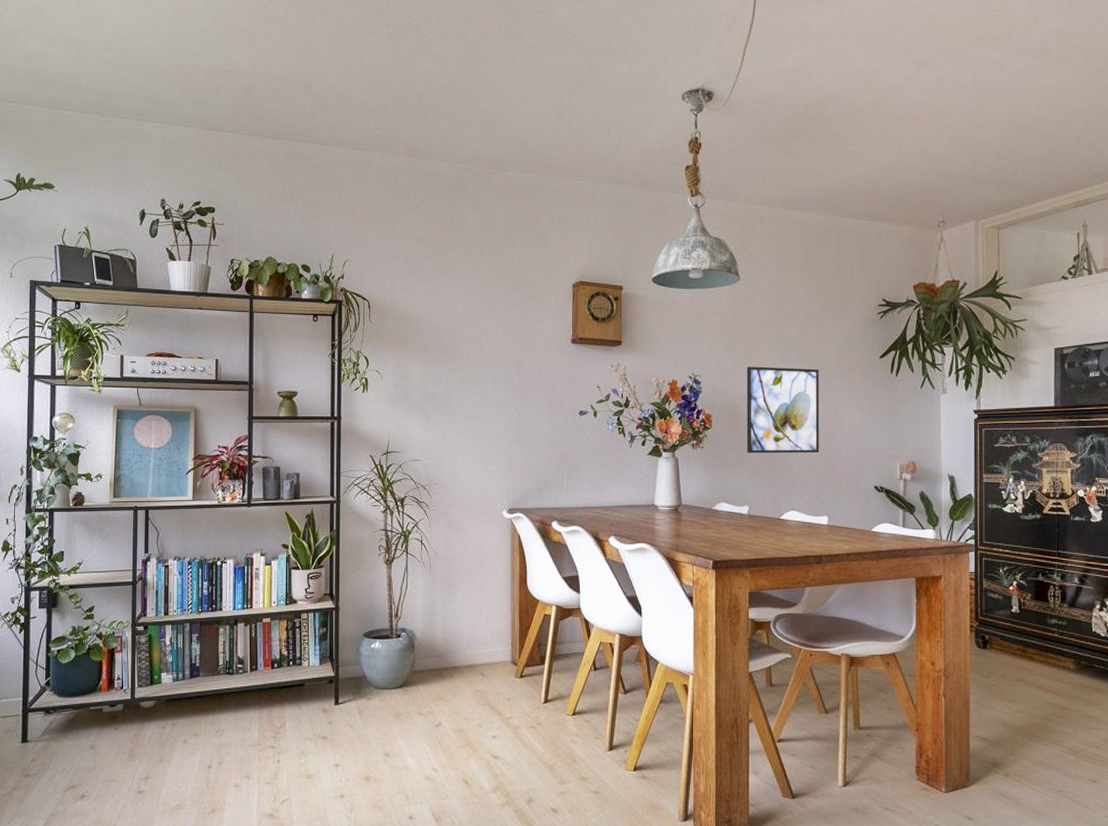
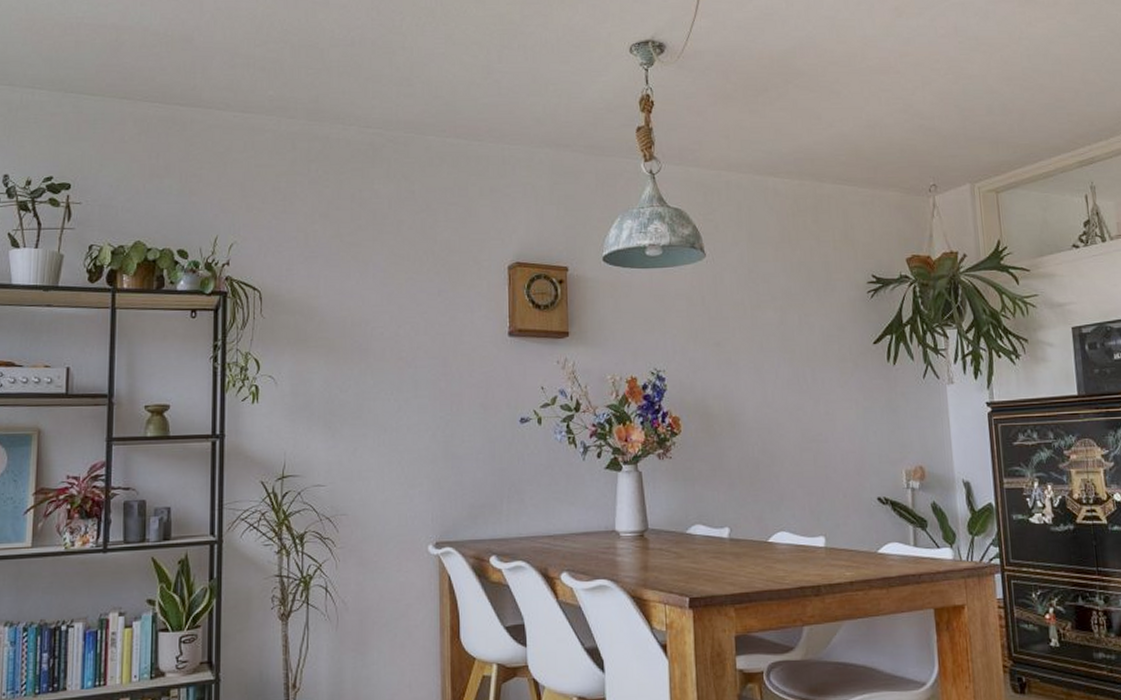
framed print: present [746,366,820,454] -> none [718,357,810,463]

